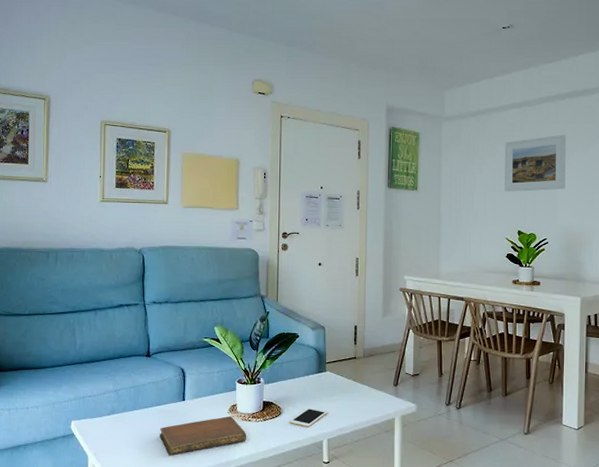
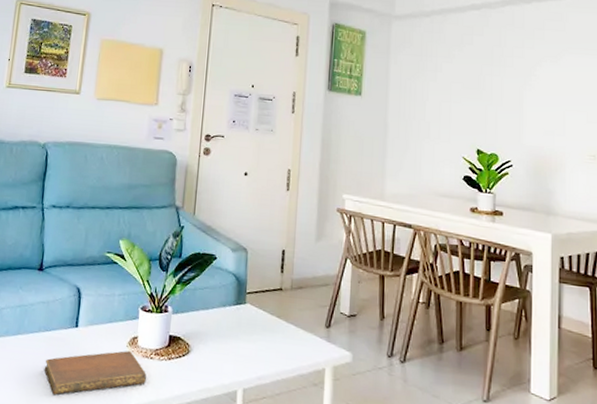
cell phone: present [290,406,328,428] -> none [199,346,246,373]
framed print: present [504,134,566,192] -> none [462,42,533,105]

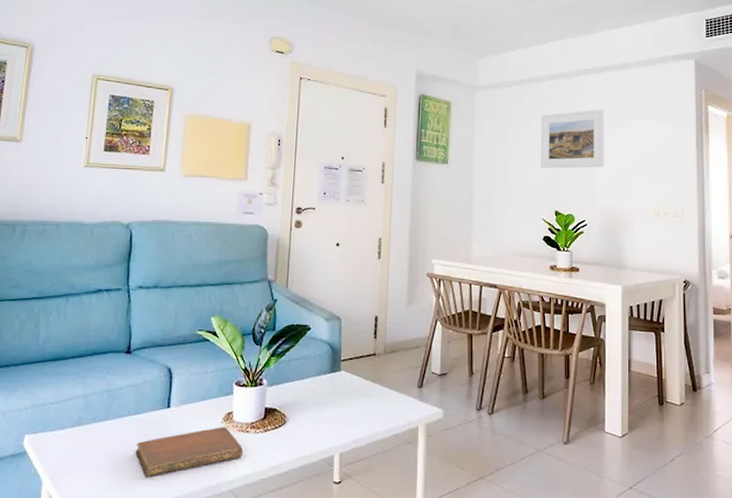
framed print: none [462,42,533,105] -> present [541,109,604,169]

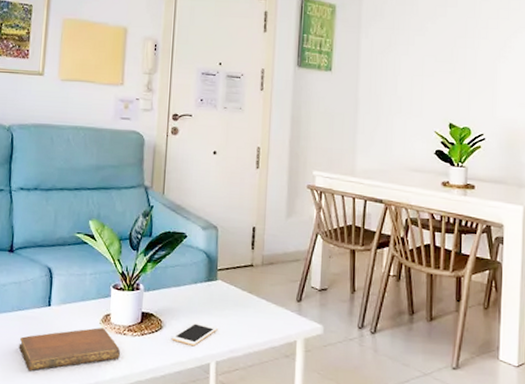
cell phone: none [296,413,342,440] -> present [172,321,218,347]
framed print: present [541,109,604,169] -> none [434,12,509,78]

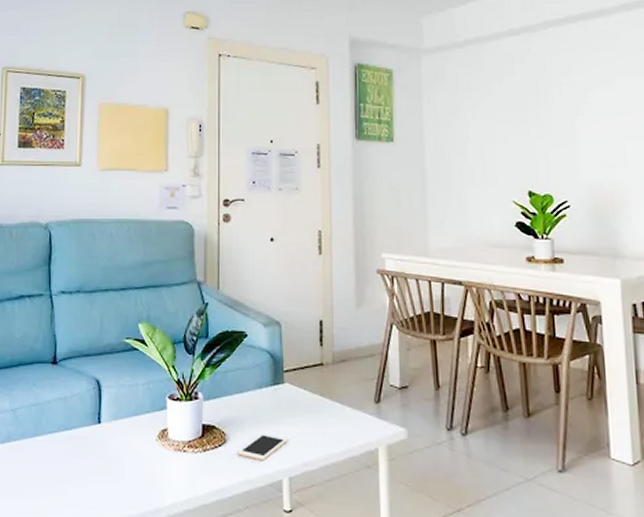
notebook: present [18,327,120,372] -> none [67,445,180,500]

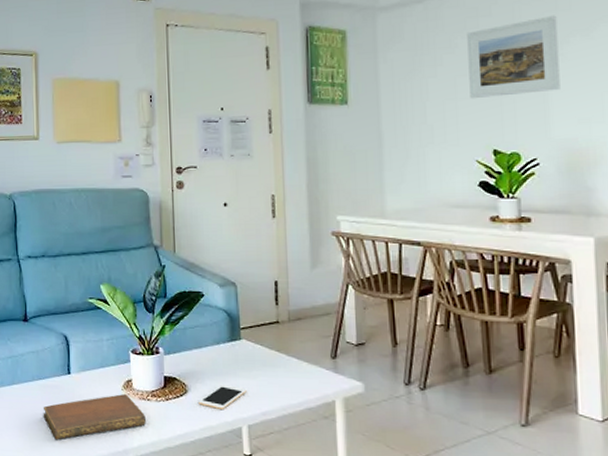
notebook: none [67,445,180,500] -> present [43,394,146,440]
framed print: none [503,66,587,142] -> present [467,15,560,99]

